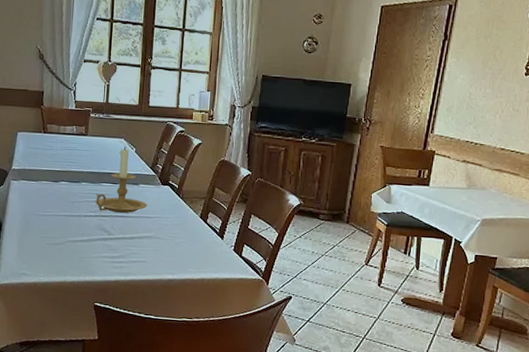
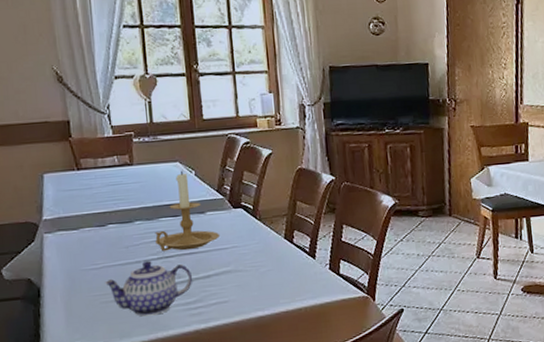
teapot: none [52,216,121,262] -> present [105,261,193,317]

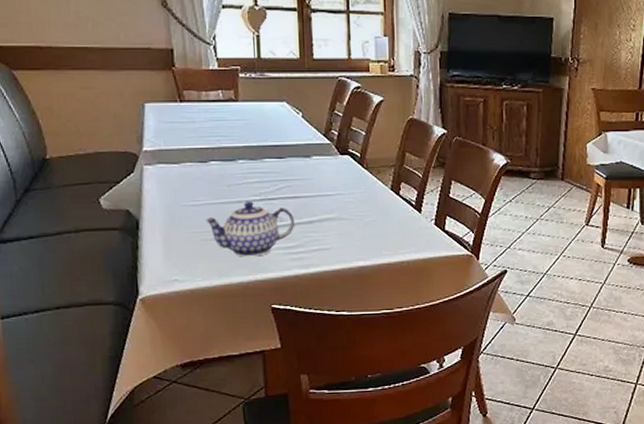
candle holder: present [155,170,221,252] -> none [258,111,325,194]

